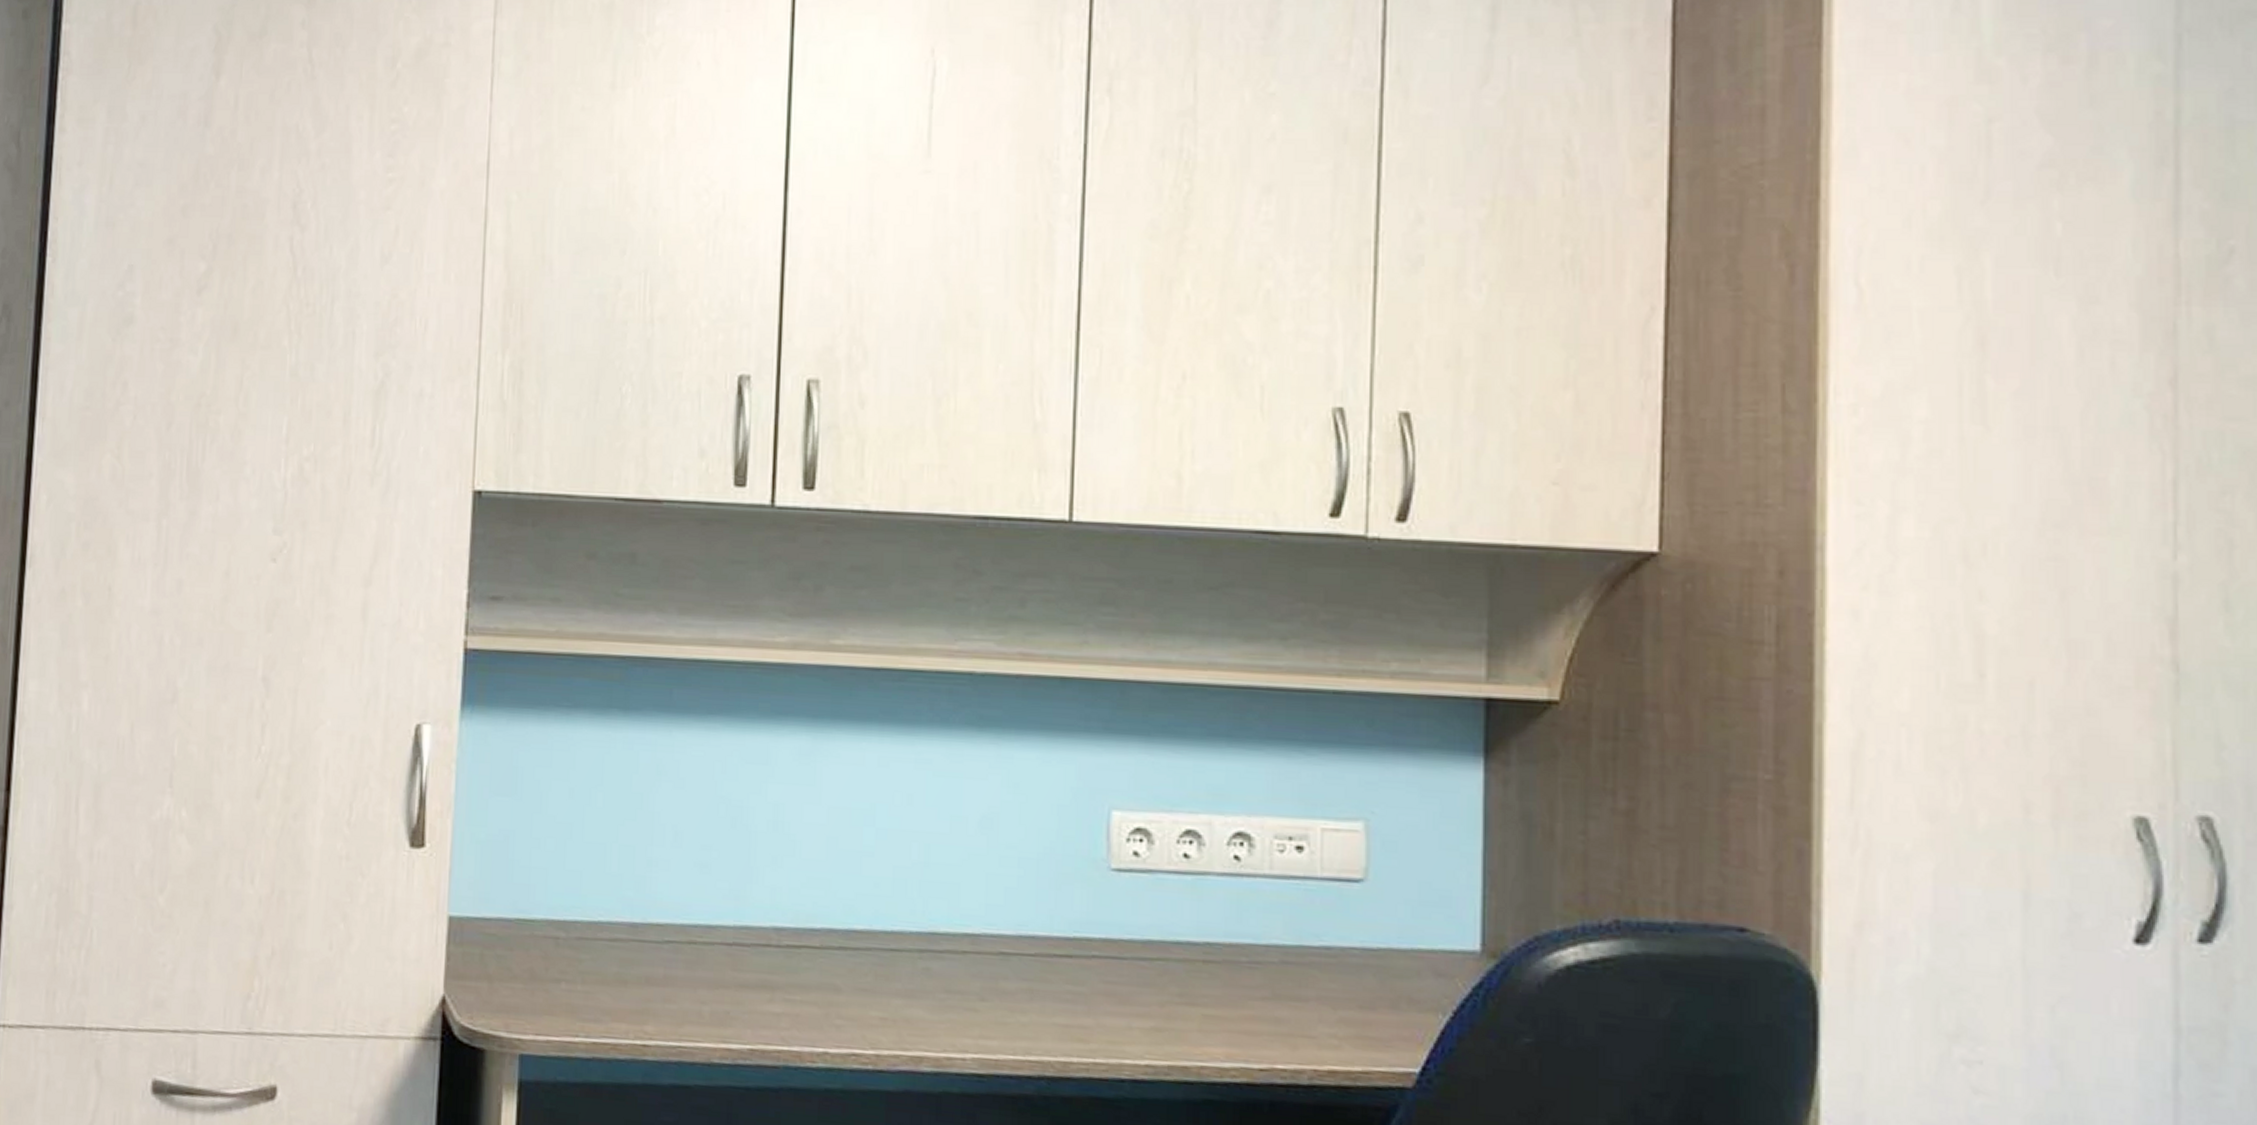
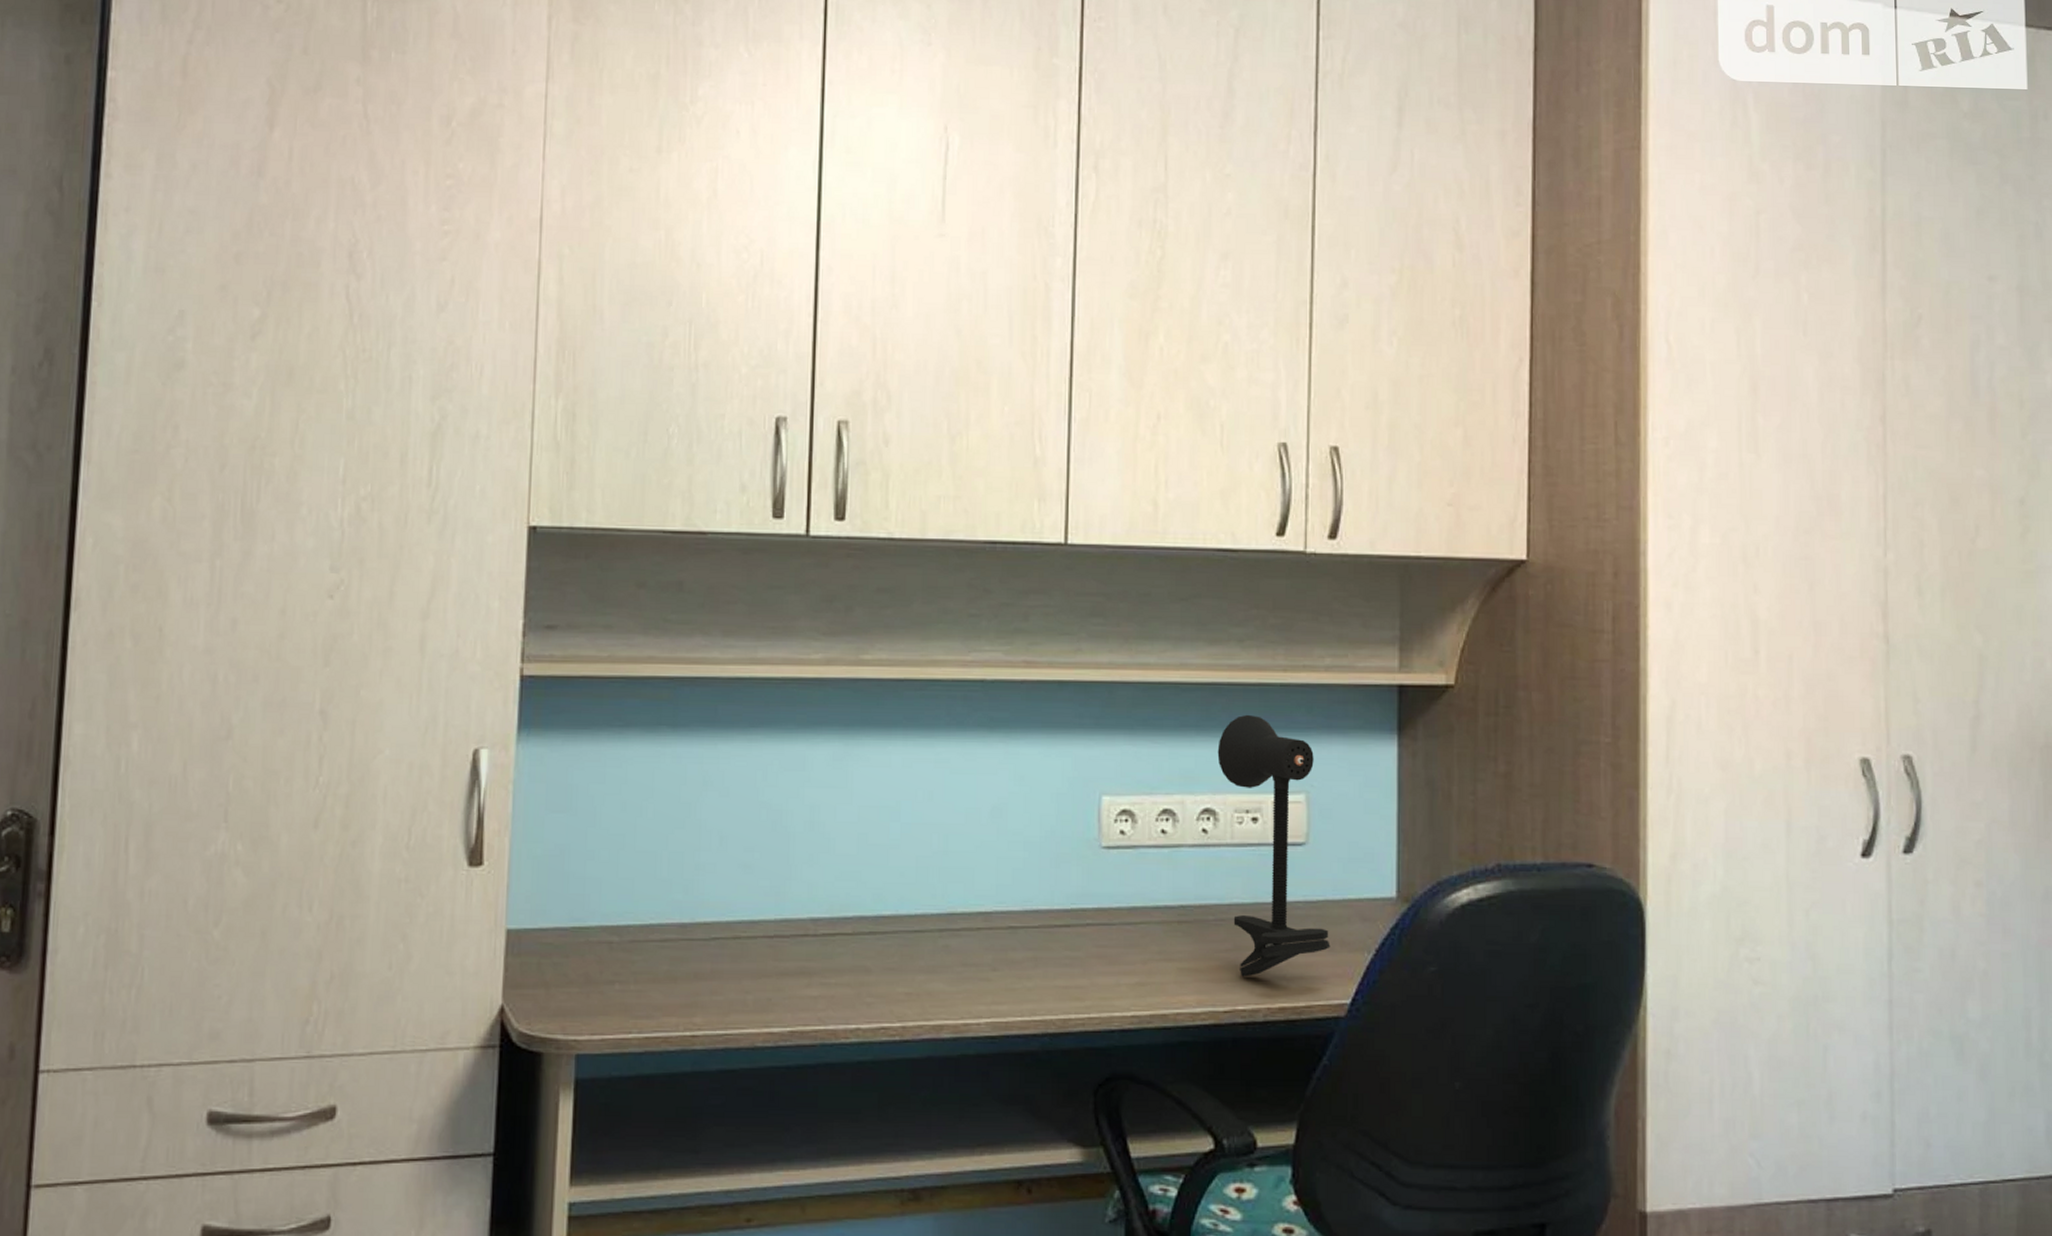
desk lamp: none [1253,724,1395,1032] -> present [1217,714,1330,977]

